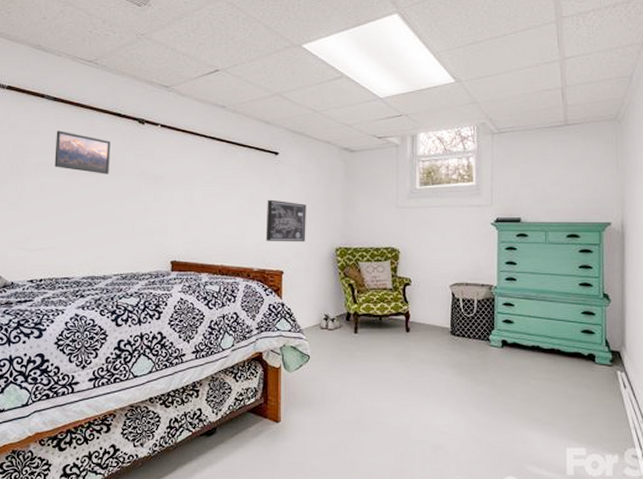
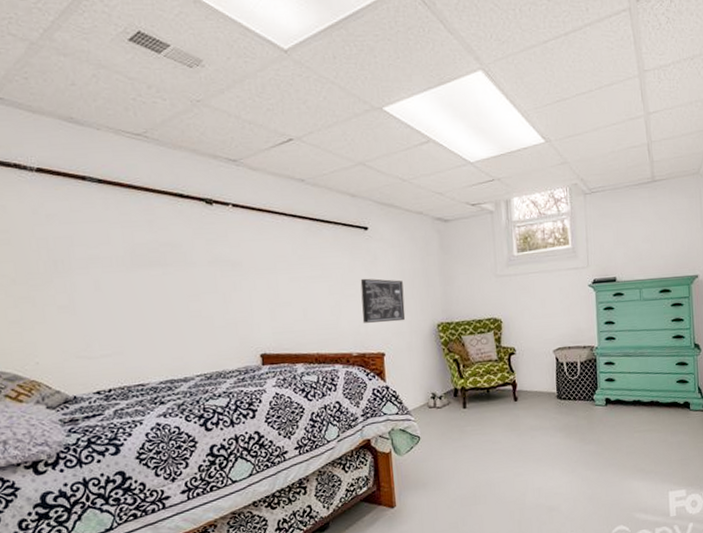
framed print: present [54,130,111,174] -> none [106,217,177,265]

